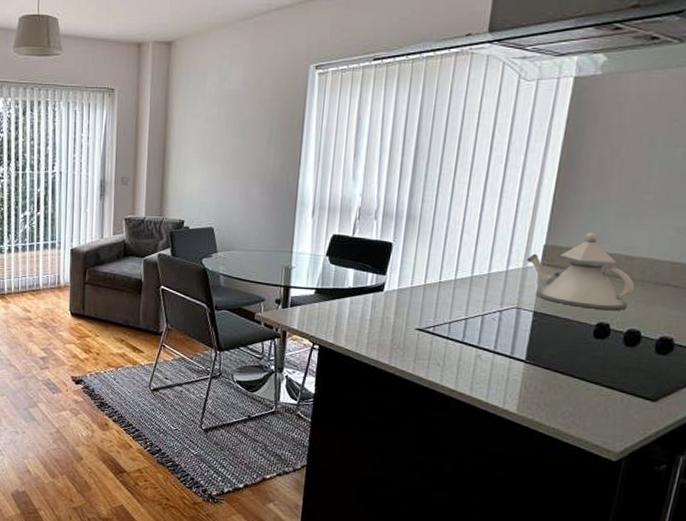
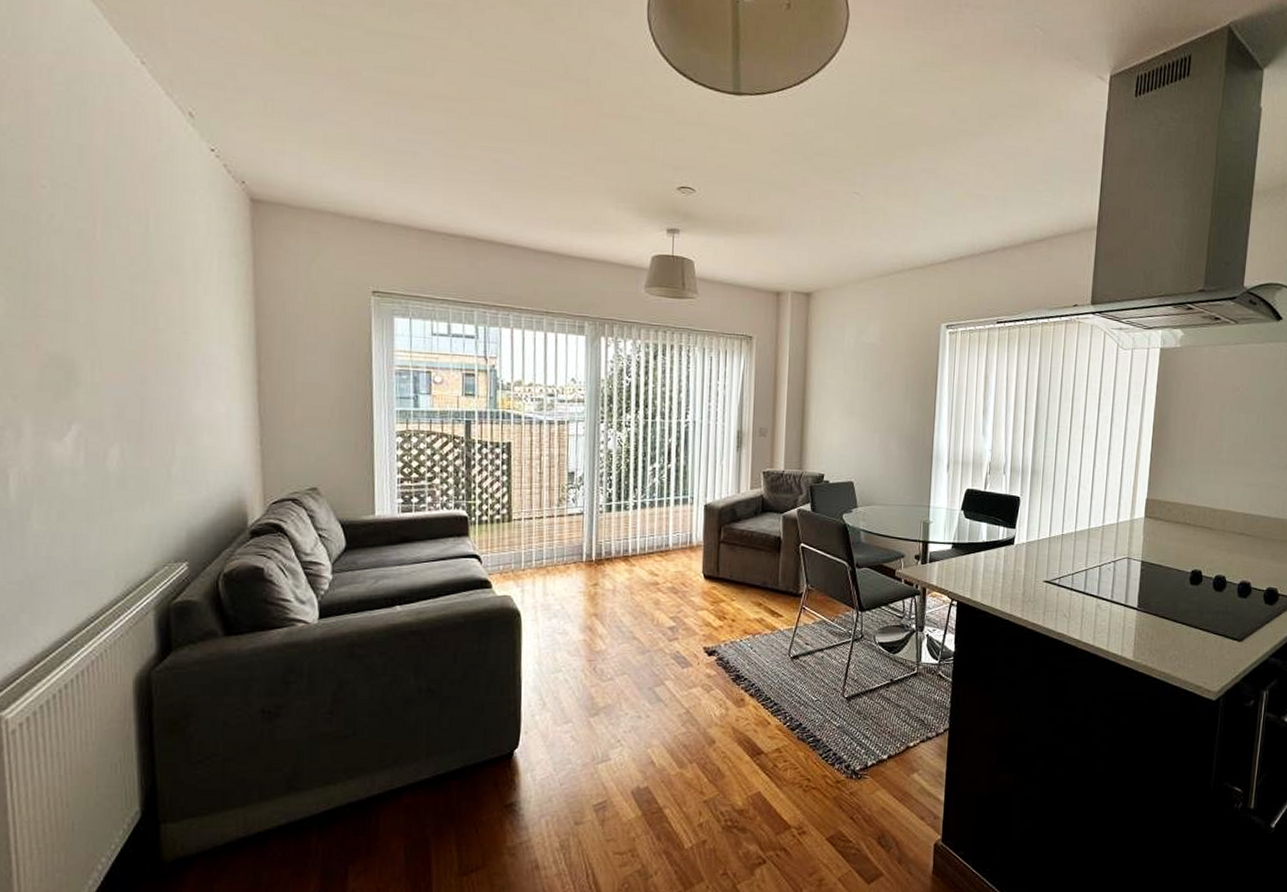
teapot: present [527,232,635,310] -> none [1133,486,1219,558]

